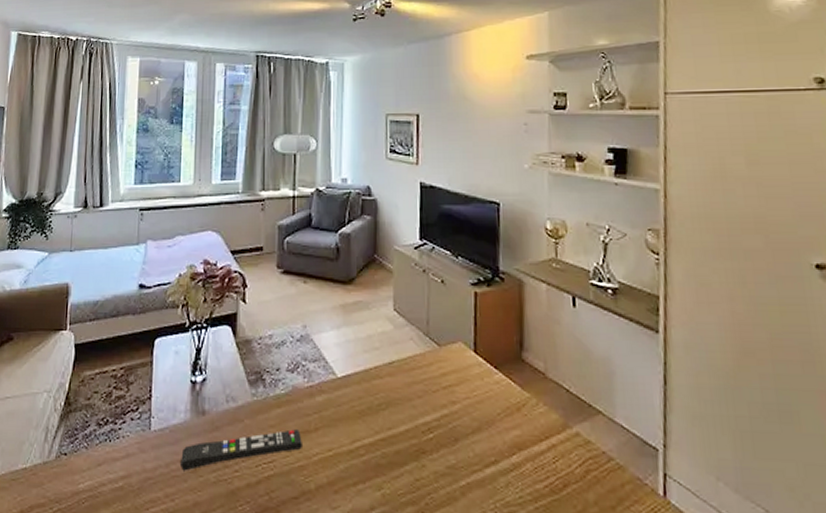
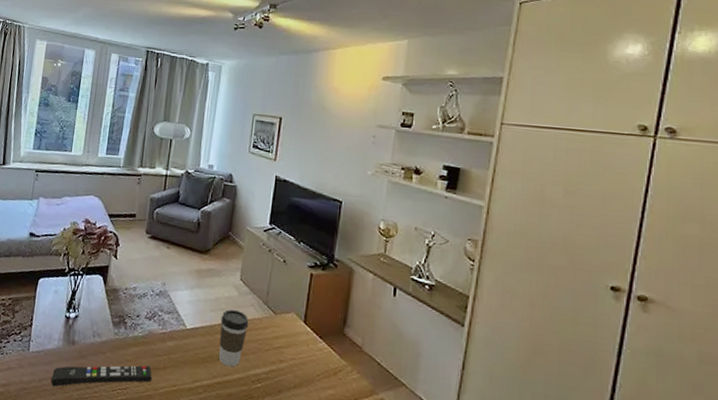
coffee cup: none [376,348,410,418] -> present [218,309,249,367]

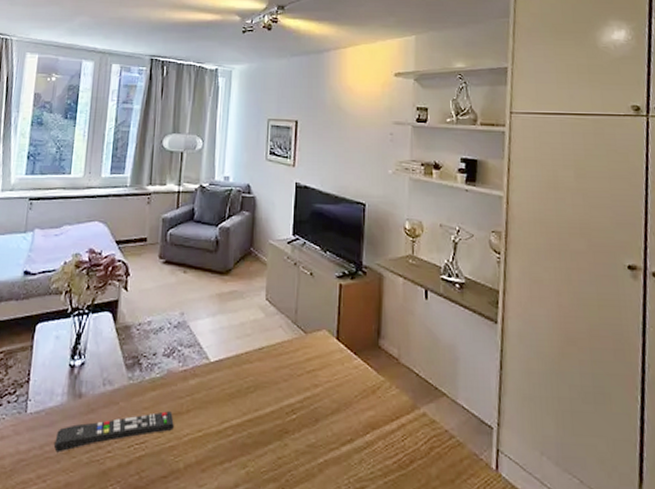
coffee cup: present [218,309,249,367] -> none [247,334,278,400]

